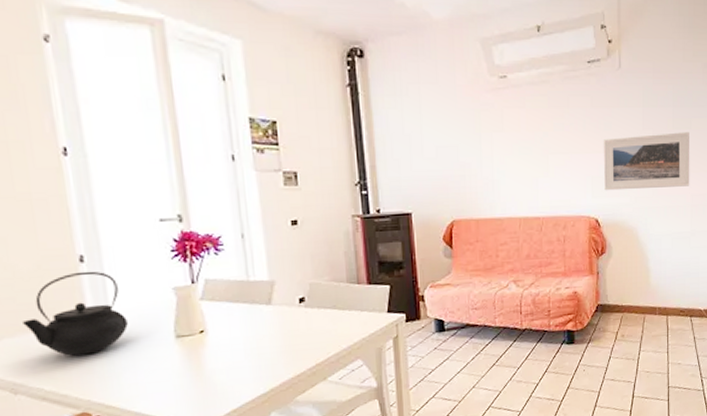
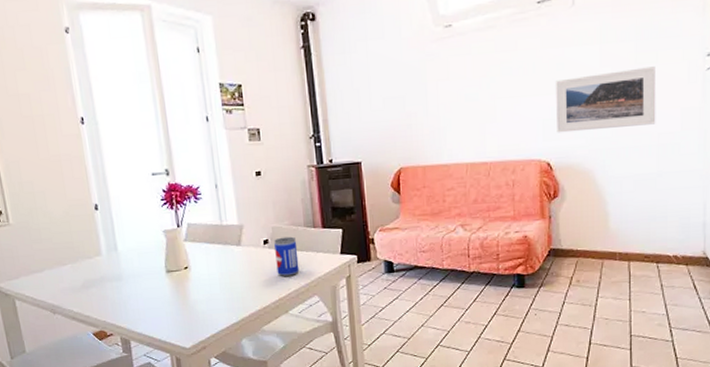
teapot: present [23,271,128,356] -> none [58,217,131,285]
beer can: none [312,294,341,339] -> present [274,236,300,276]

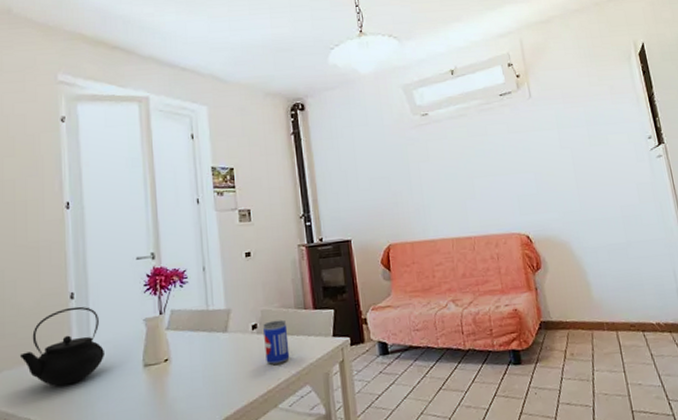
teapot: none [58,217,131,285] -> present [20,306,104,386]
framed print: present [555,66,656,133] -> none [523,148,617,208]

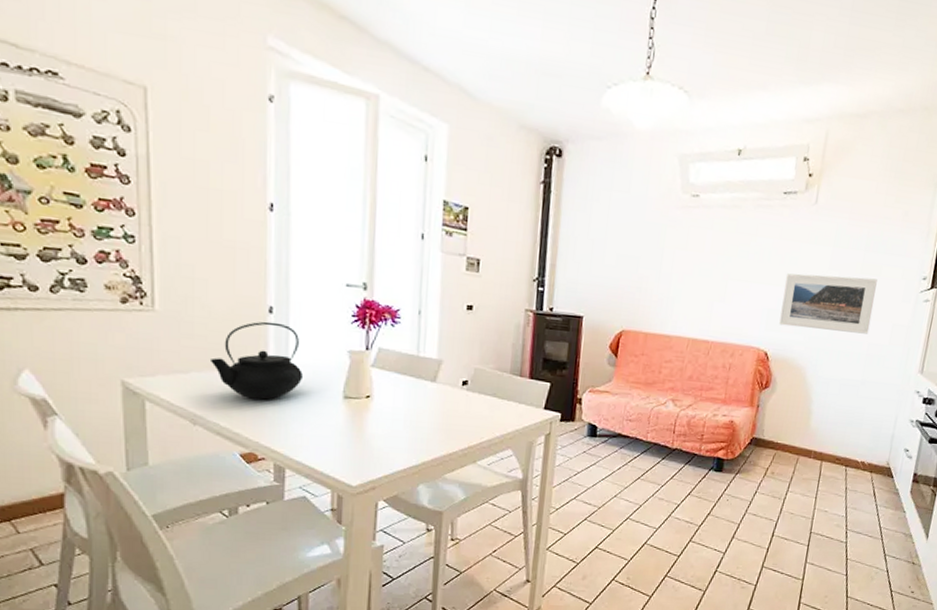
beer can: present [263,319,290,365] -> none [471,380,499,424]
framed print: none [523,148,617,208] -> present [779,273,877,334]

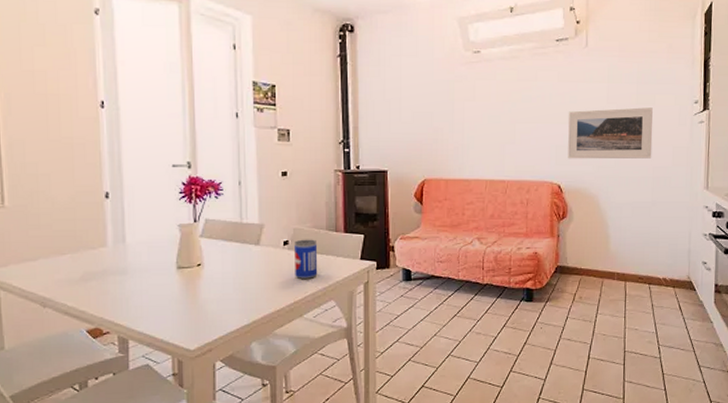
teapot: present [211,321,303,400] -> none [56,206,139,278]
beer can: none [471,380,499,424] -> present [295,239,318,279]

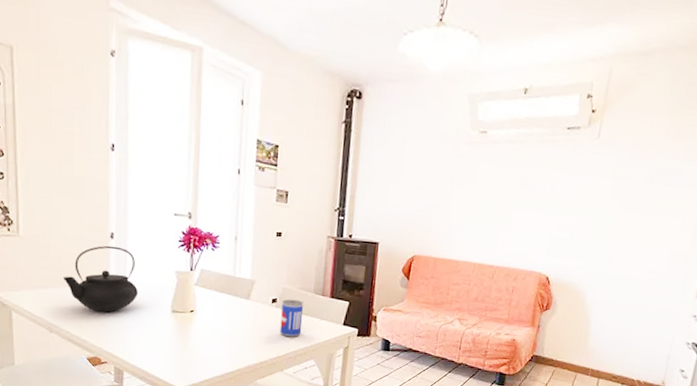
teapot: none [56,206,139,278] -> present [64,245,138,313]
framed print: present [568,107,653,159] -> none [560,203,657,261]

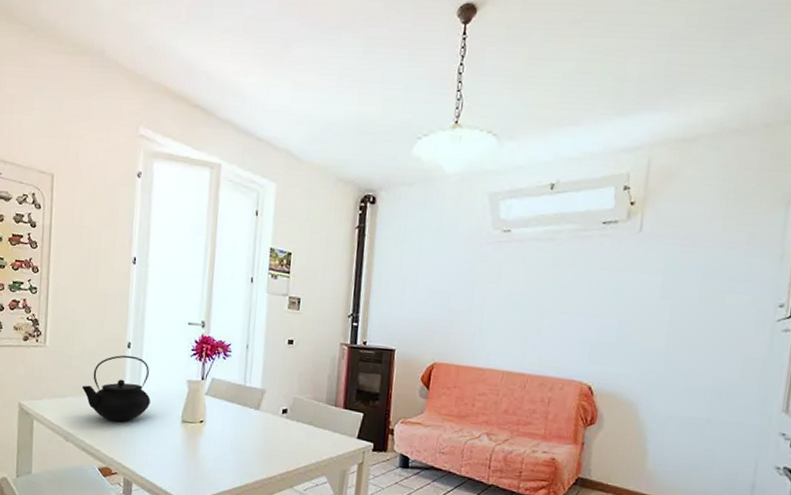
beer can: present [280,299,304,337] -> none [290,409,315,451]

